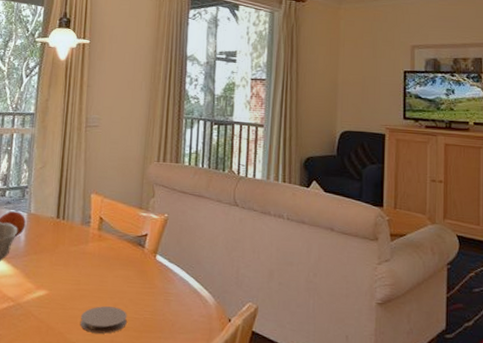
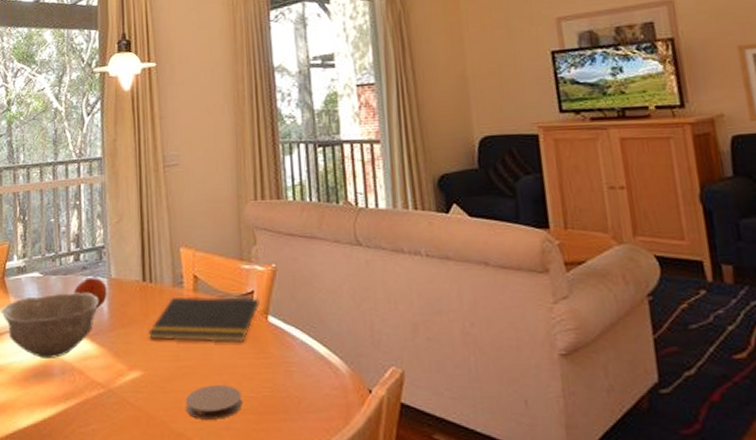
notepad: none [56,234,151,274] -> present [149,296,260,343]

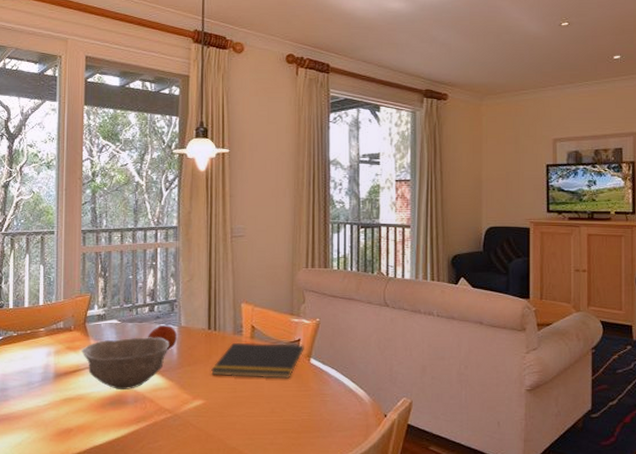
coaster: present [186,385,242,420] -> none [240,411,285,437]

